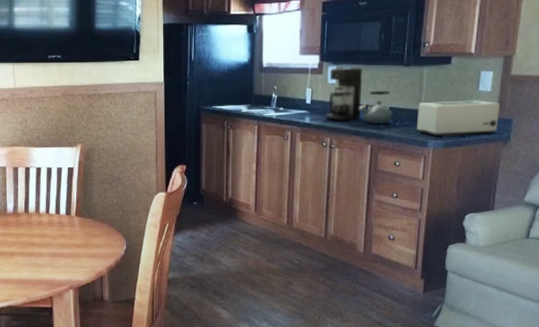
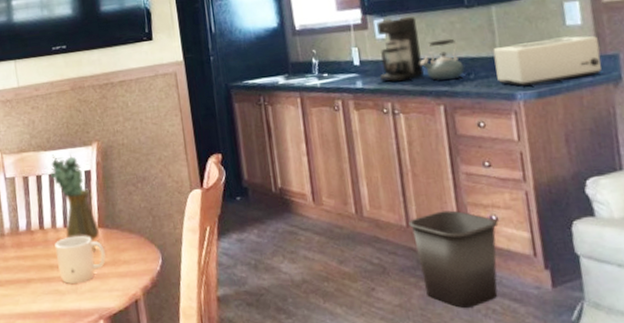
mug: none [37,221,79,259] -> present [54,235,106,284]
vase: none [38,151,77,235] -> present [51,154,100,251]
waste bin: none [326,228,394,302] -> present [408,210,499,308]

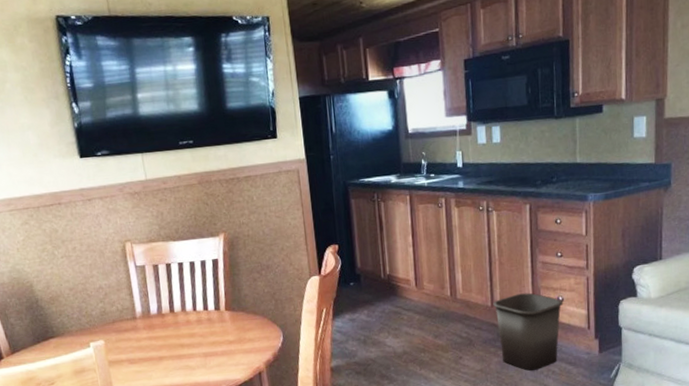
vase: present [51,154,100,251] -> none [180,244,227,331]
mug: present [54,235,106,284] -> none [184,317,233,360]
coffee maker: present [376,16,425,82] -> none [479,124,516,183]
kettle: present [419,38,465,81] -> none [512,145,549,182]
toaster: present [493,36,602,87] -> none [573,147,657,190]

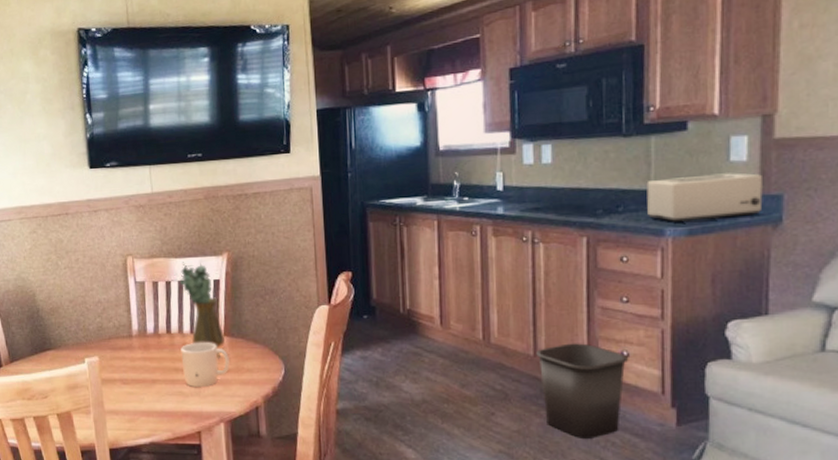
vase: none [180,244,227,331] -> present [180,262,225,358]
mug: none [184,317,233,360] -> present [181,342,230,387]
toaster: none [573,147,657,190] -> present [646,172,763,223]

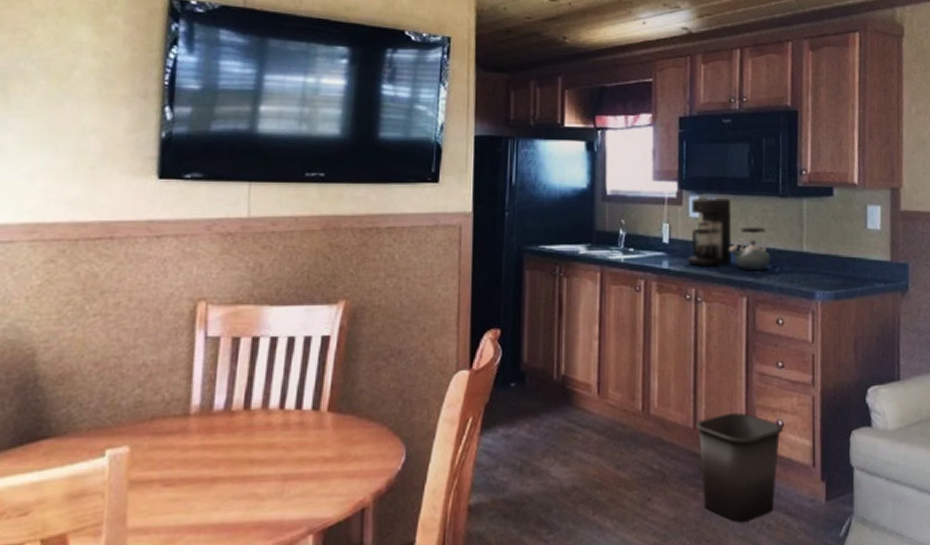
vase: present [180,262,225,358] -> none [273,311,329,442]
mug: present [181,342,230,387] -> none [261,420,331,485]
coffee maker: none [523,142,571,210] -> present [688,197,733,267]
kettle: none [566,168,613,211] -> present [728,227,771,270]
toaster: present [646,172,763,223] -> none [799,240,893,287]

